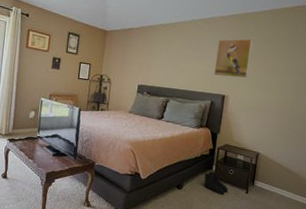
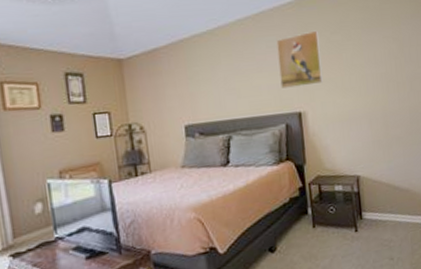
boots: present [203,171,229,195] -> none [299,215,334,244]

